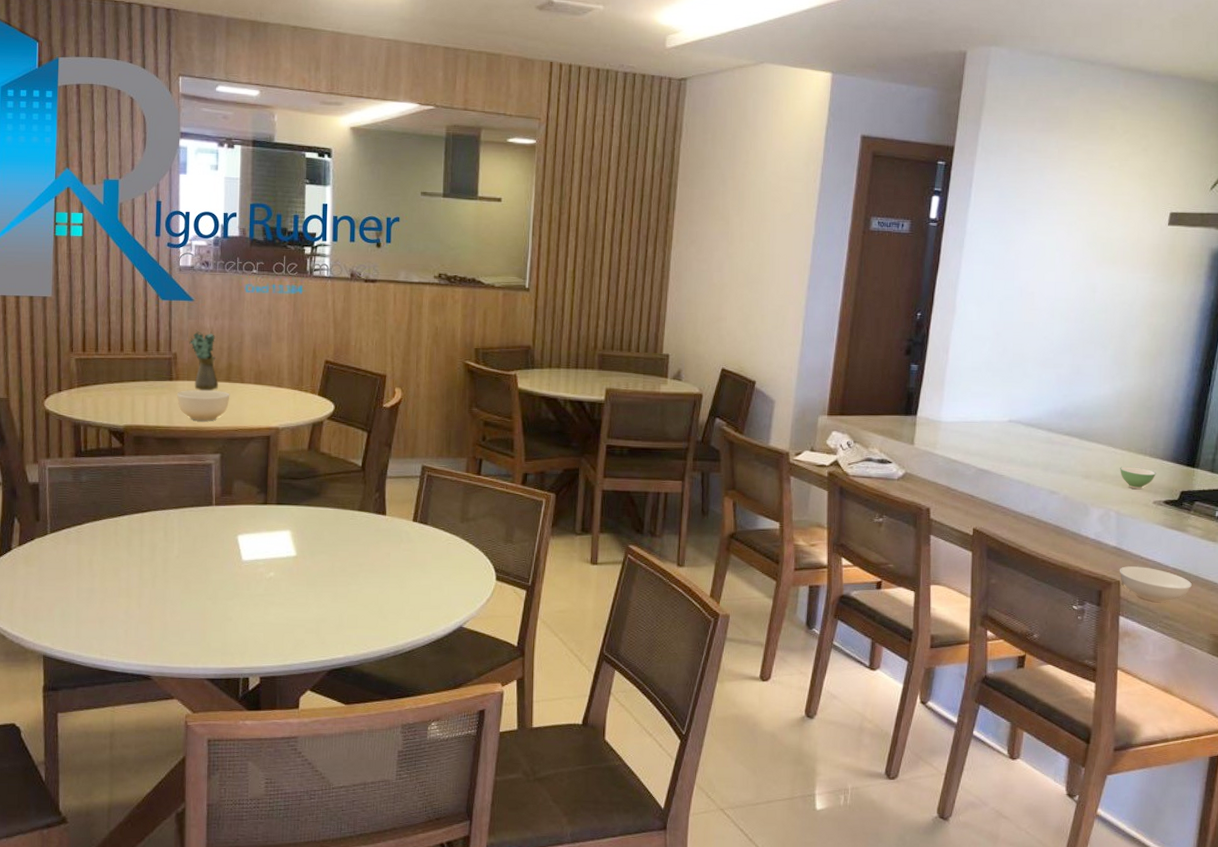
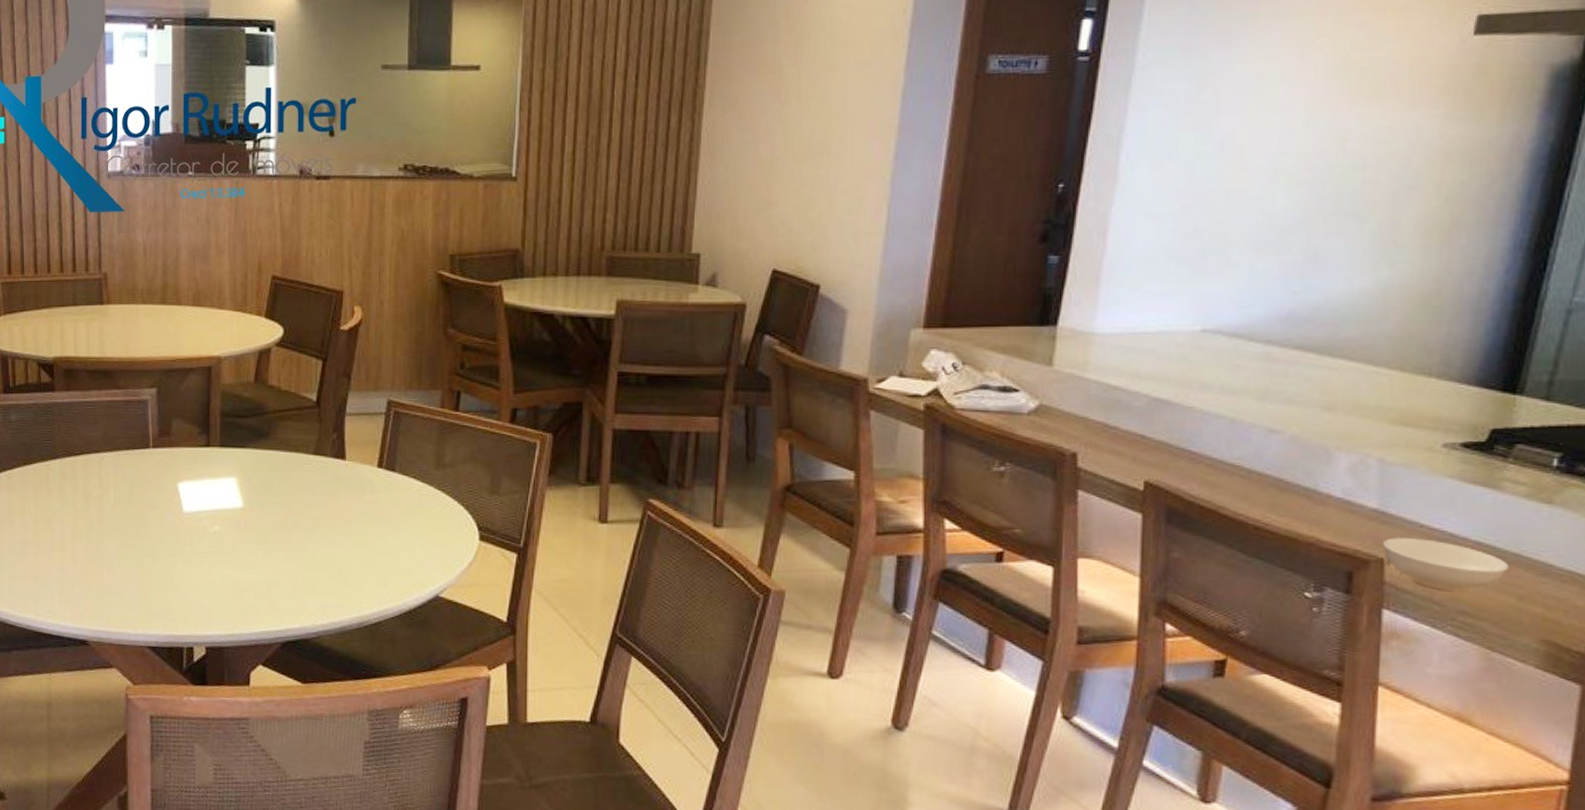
bowl: present [177,389,230,421] -> none [109,314,166,350]
vase: present [189,329,218,392] -> none [120,244,153,316]
bowl: present [1120,466,1157,490] -> none [1386,392,1449,427]

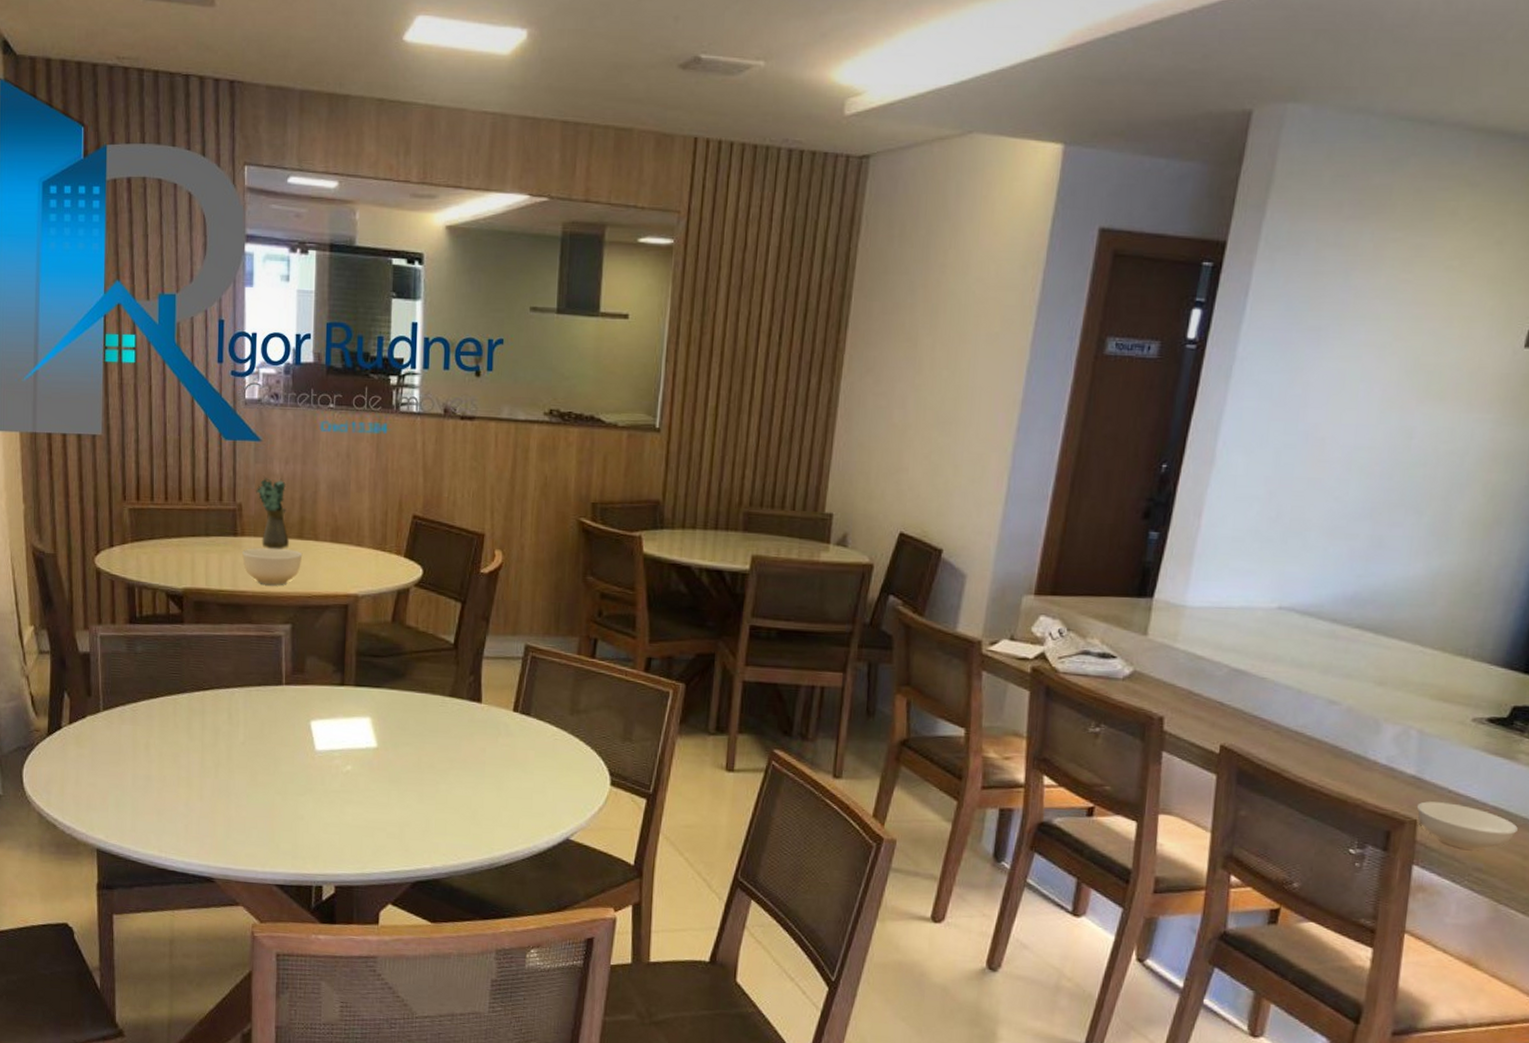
bowl: none [109,314,166,350] -> present [242,547,303,585]
vase: none [120,244,153,316] -> present [256,475,289,551]

